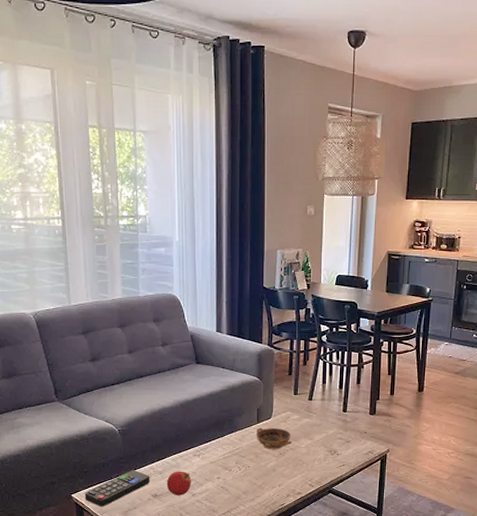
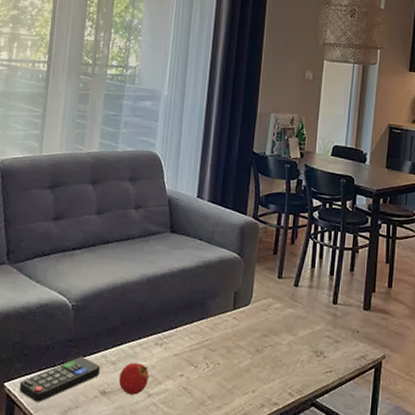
bowl: present [256,427,292,450] -> none [230,315,272,345]

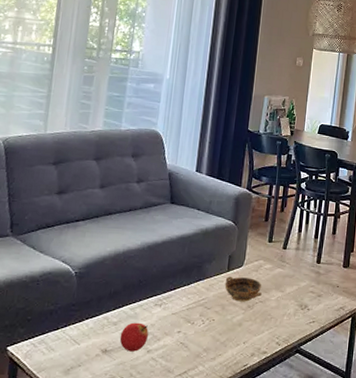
remote control: present [19,357,101,402] -> none [22,320,103,363]
bowl: none [230,315,272,345] -> present [224,276,262,302]

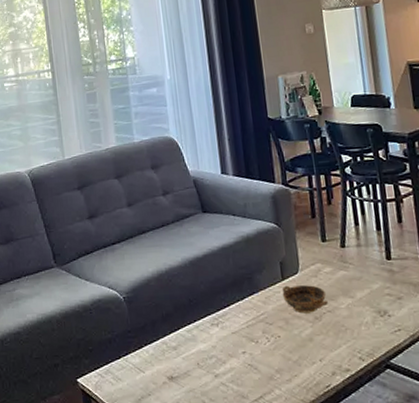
fruit: present [119,322,149,352] -> none [182,345,212,377]

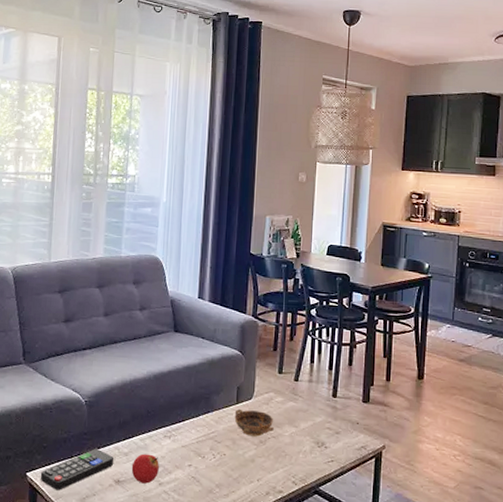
remote control: none [91,346,164,394] -> present [40,449,115,491]
fruit: none [182,345,212,377] -> present [131,453,159,484]

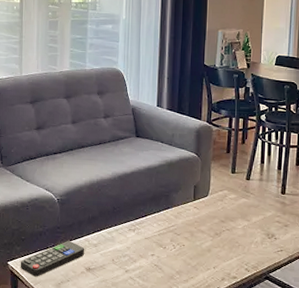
fruit: present [131,453,159,484] -> none [100,245,125,271]
bowl: present [234,408,274,437] -> none [192,205,228,230]

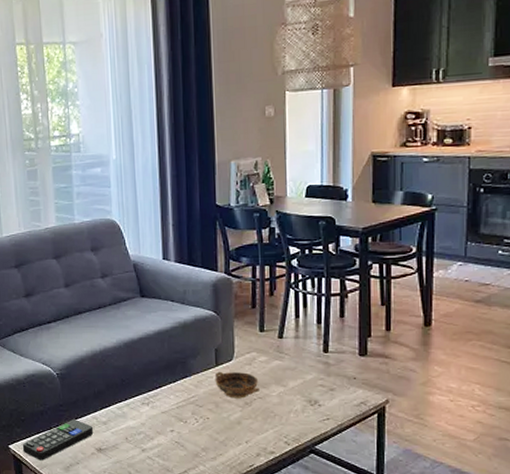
bowl: none [192,205,228,230] -> present [214,371,259,399]

